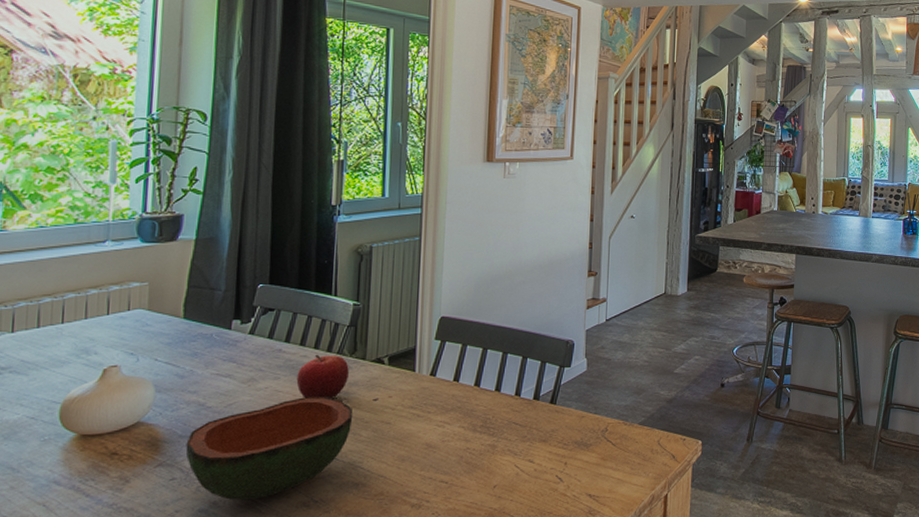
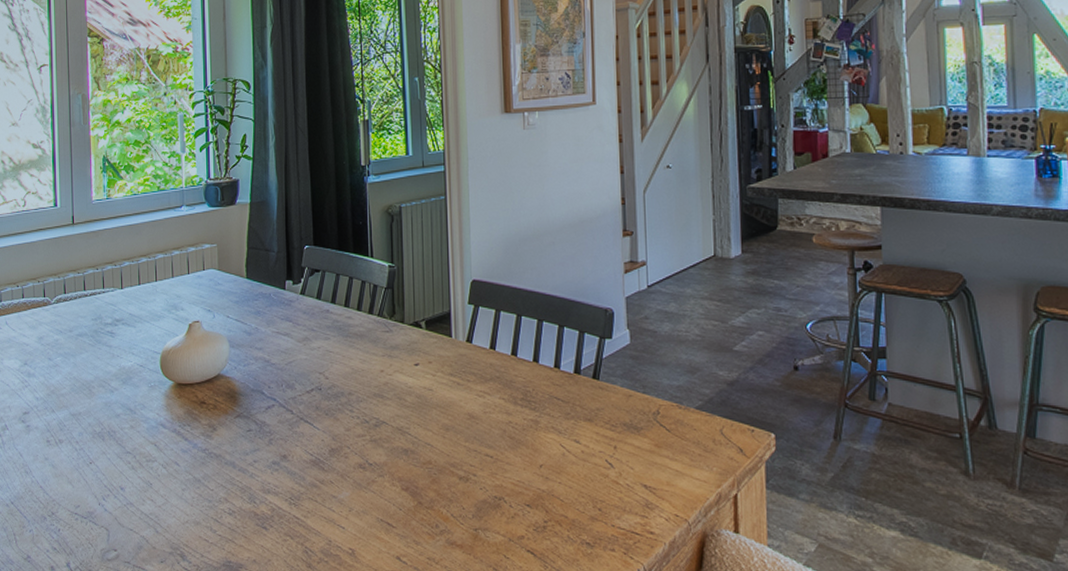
bowl: present [185,396,352,500] -> none [257,358,397,457]
fruit: present [296,354,349,399] -> none [344,316,390,362]

